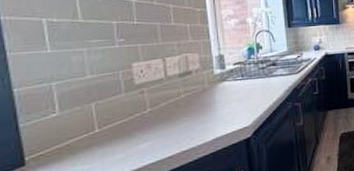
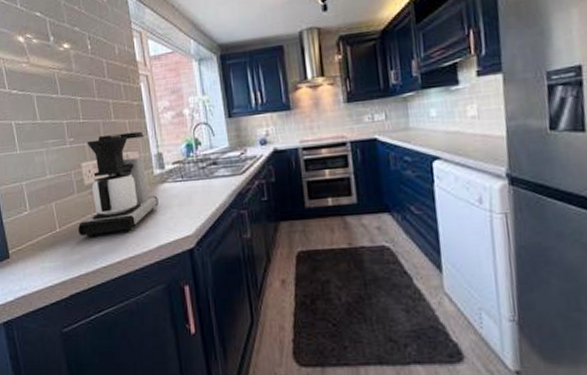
coffee maker: none [123,35,217,136] -> present [78,131,159,238]

